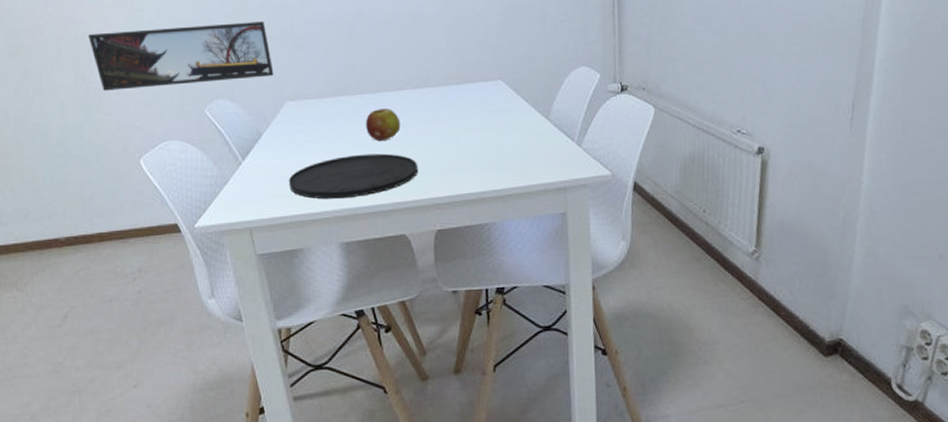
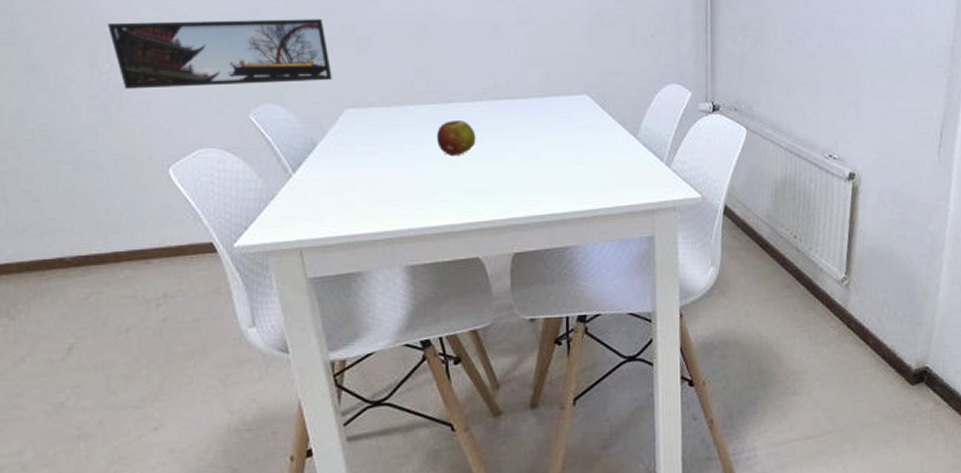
plate: present [288,153,419,199] -> none [346,169,495,218]

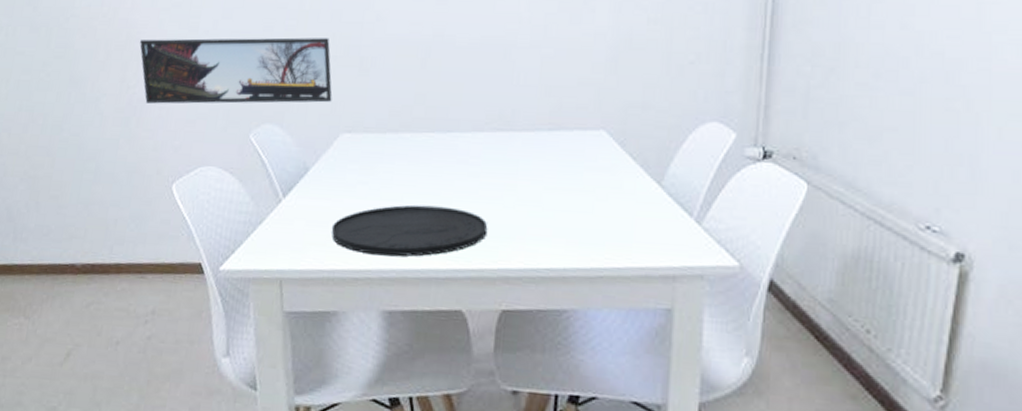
plate: none [346,169,495,218] -> present [331,204,488,257]
fruit: present [437,120,476,155] -> none [430,152,473,191]

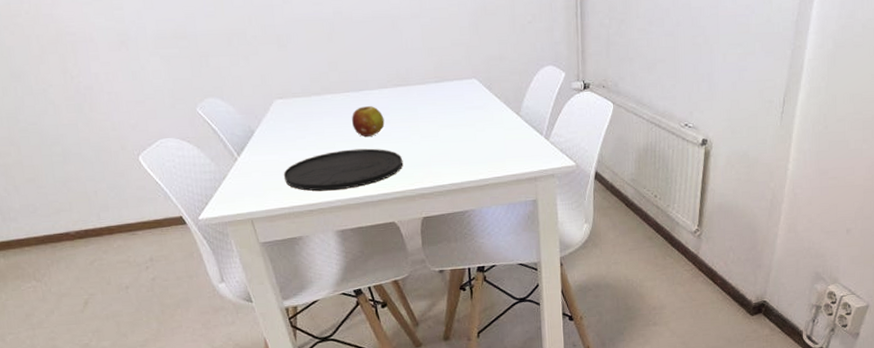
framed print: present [140,37,333,104] -> none [71,21,261,90]
fruit: none [430,152,473,191] -> present [352,106,385,137]

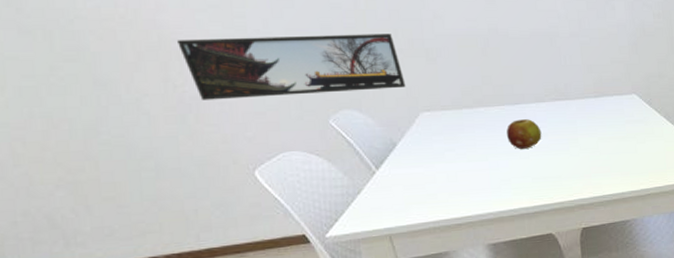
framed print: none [71,21,261,90] -> present [177,34,406,100]
plate: present [283,148,404,191] -> none [428,160,562,204]

